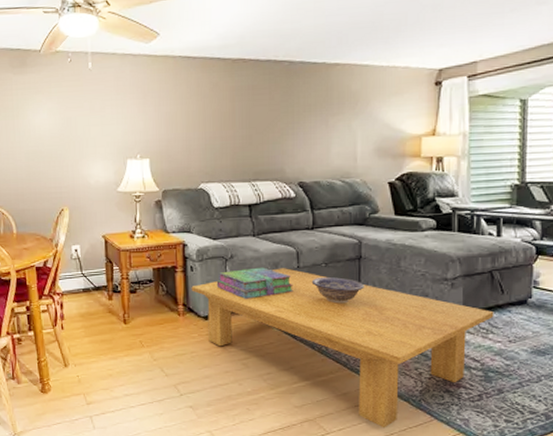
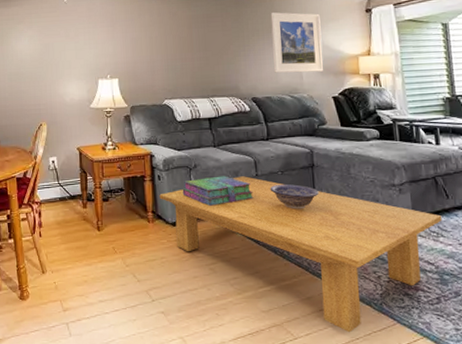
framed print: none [324,84,382,155] -> present [270,12,323,73]

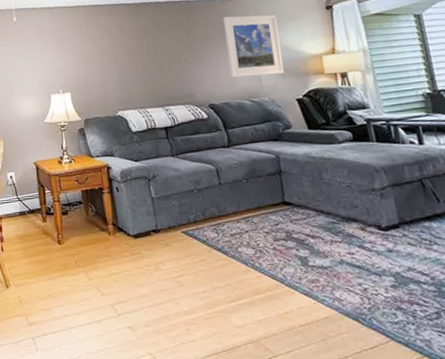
coffee table: present [159,176,443,333] -> none [118,185,435,351]
stack of books: present [182,176,254,206] -> none [142,185,218,217]
decorative bowl: present [270,184,319,209] -> none [235,192,289,218]

